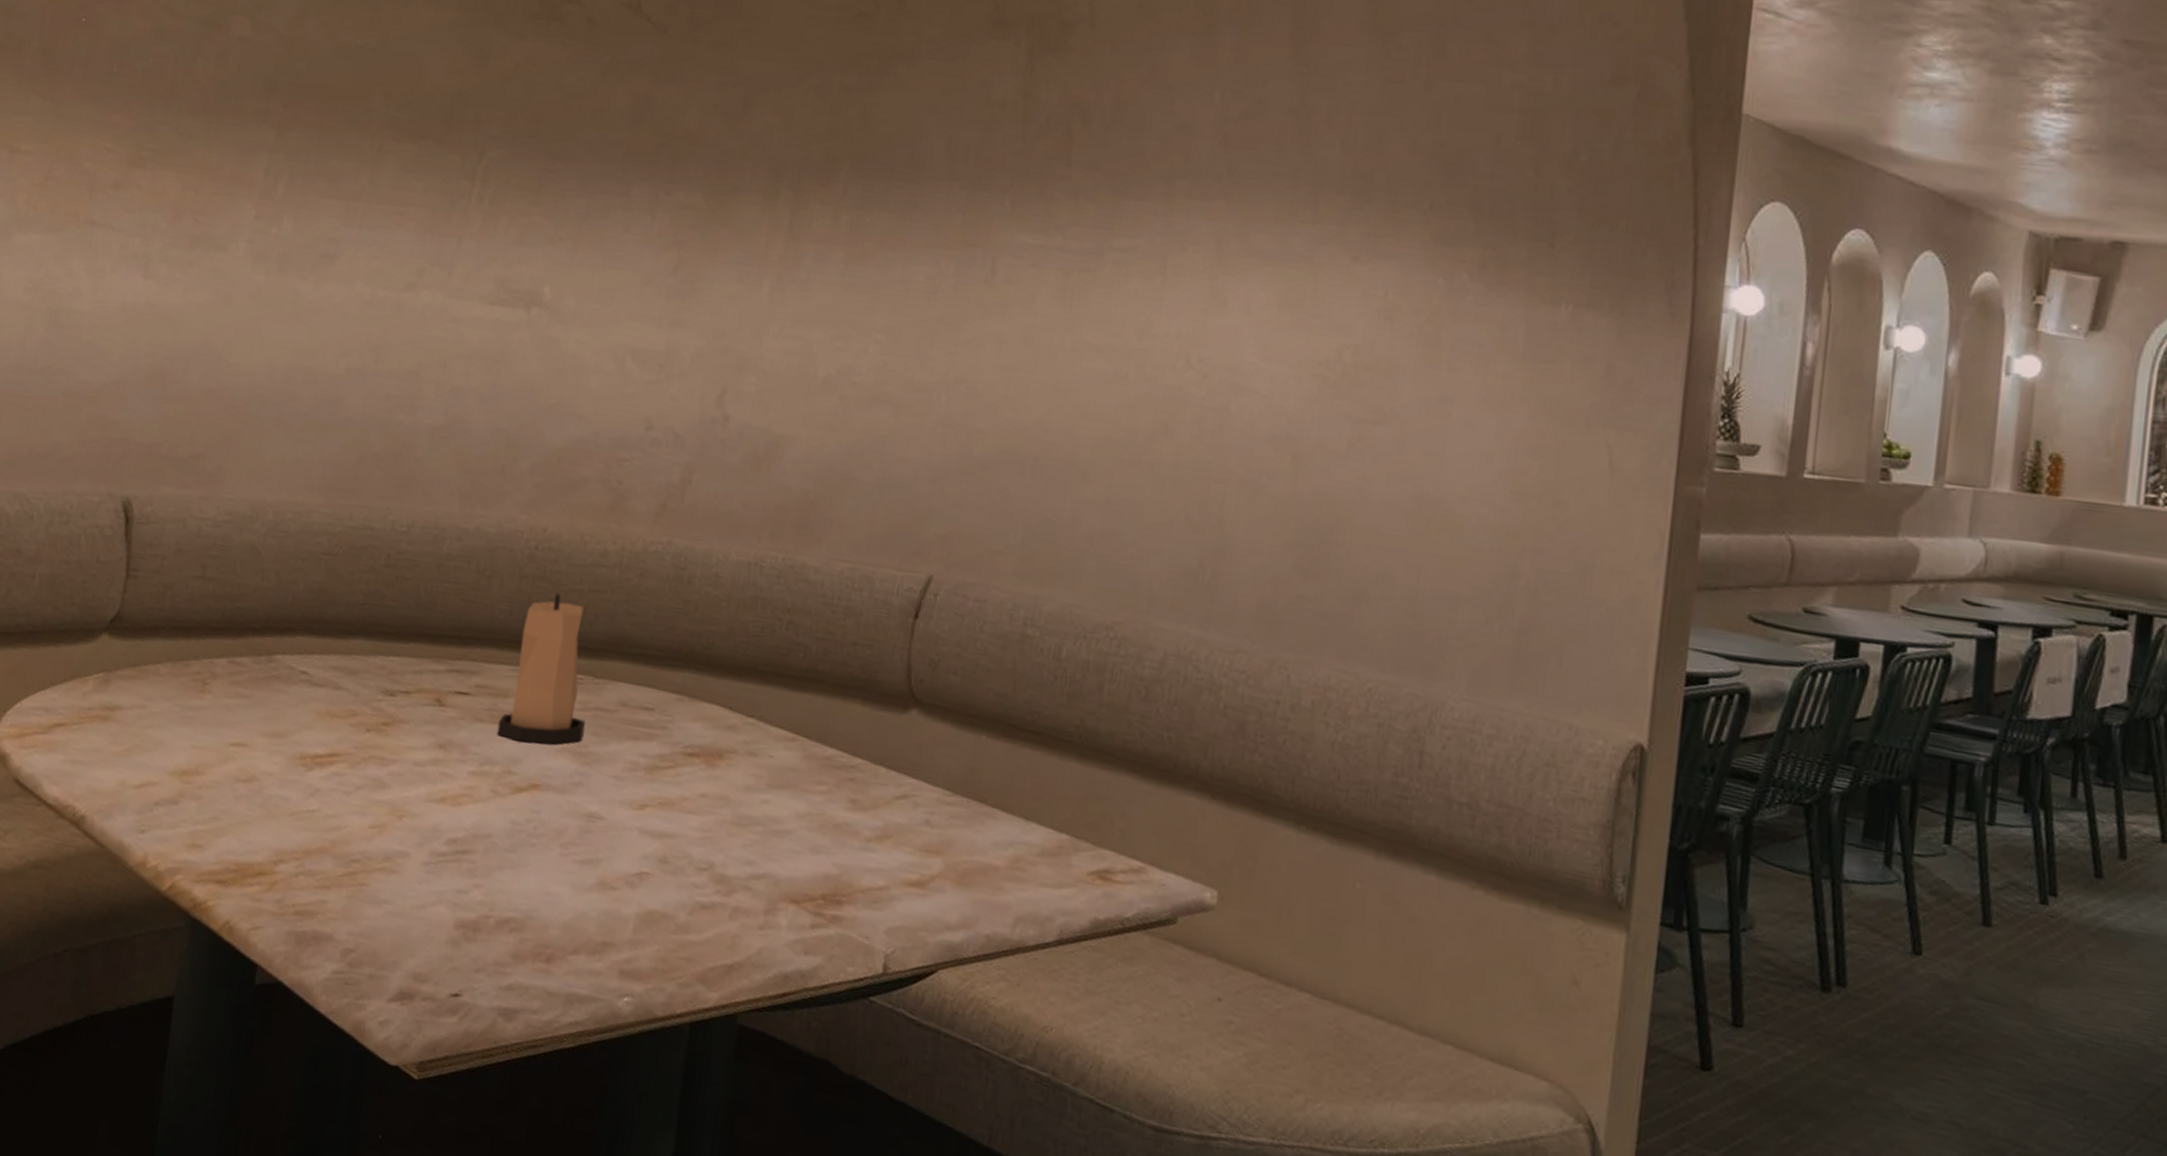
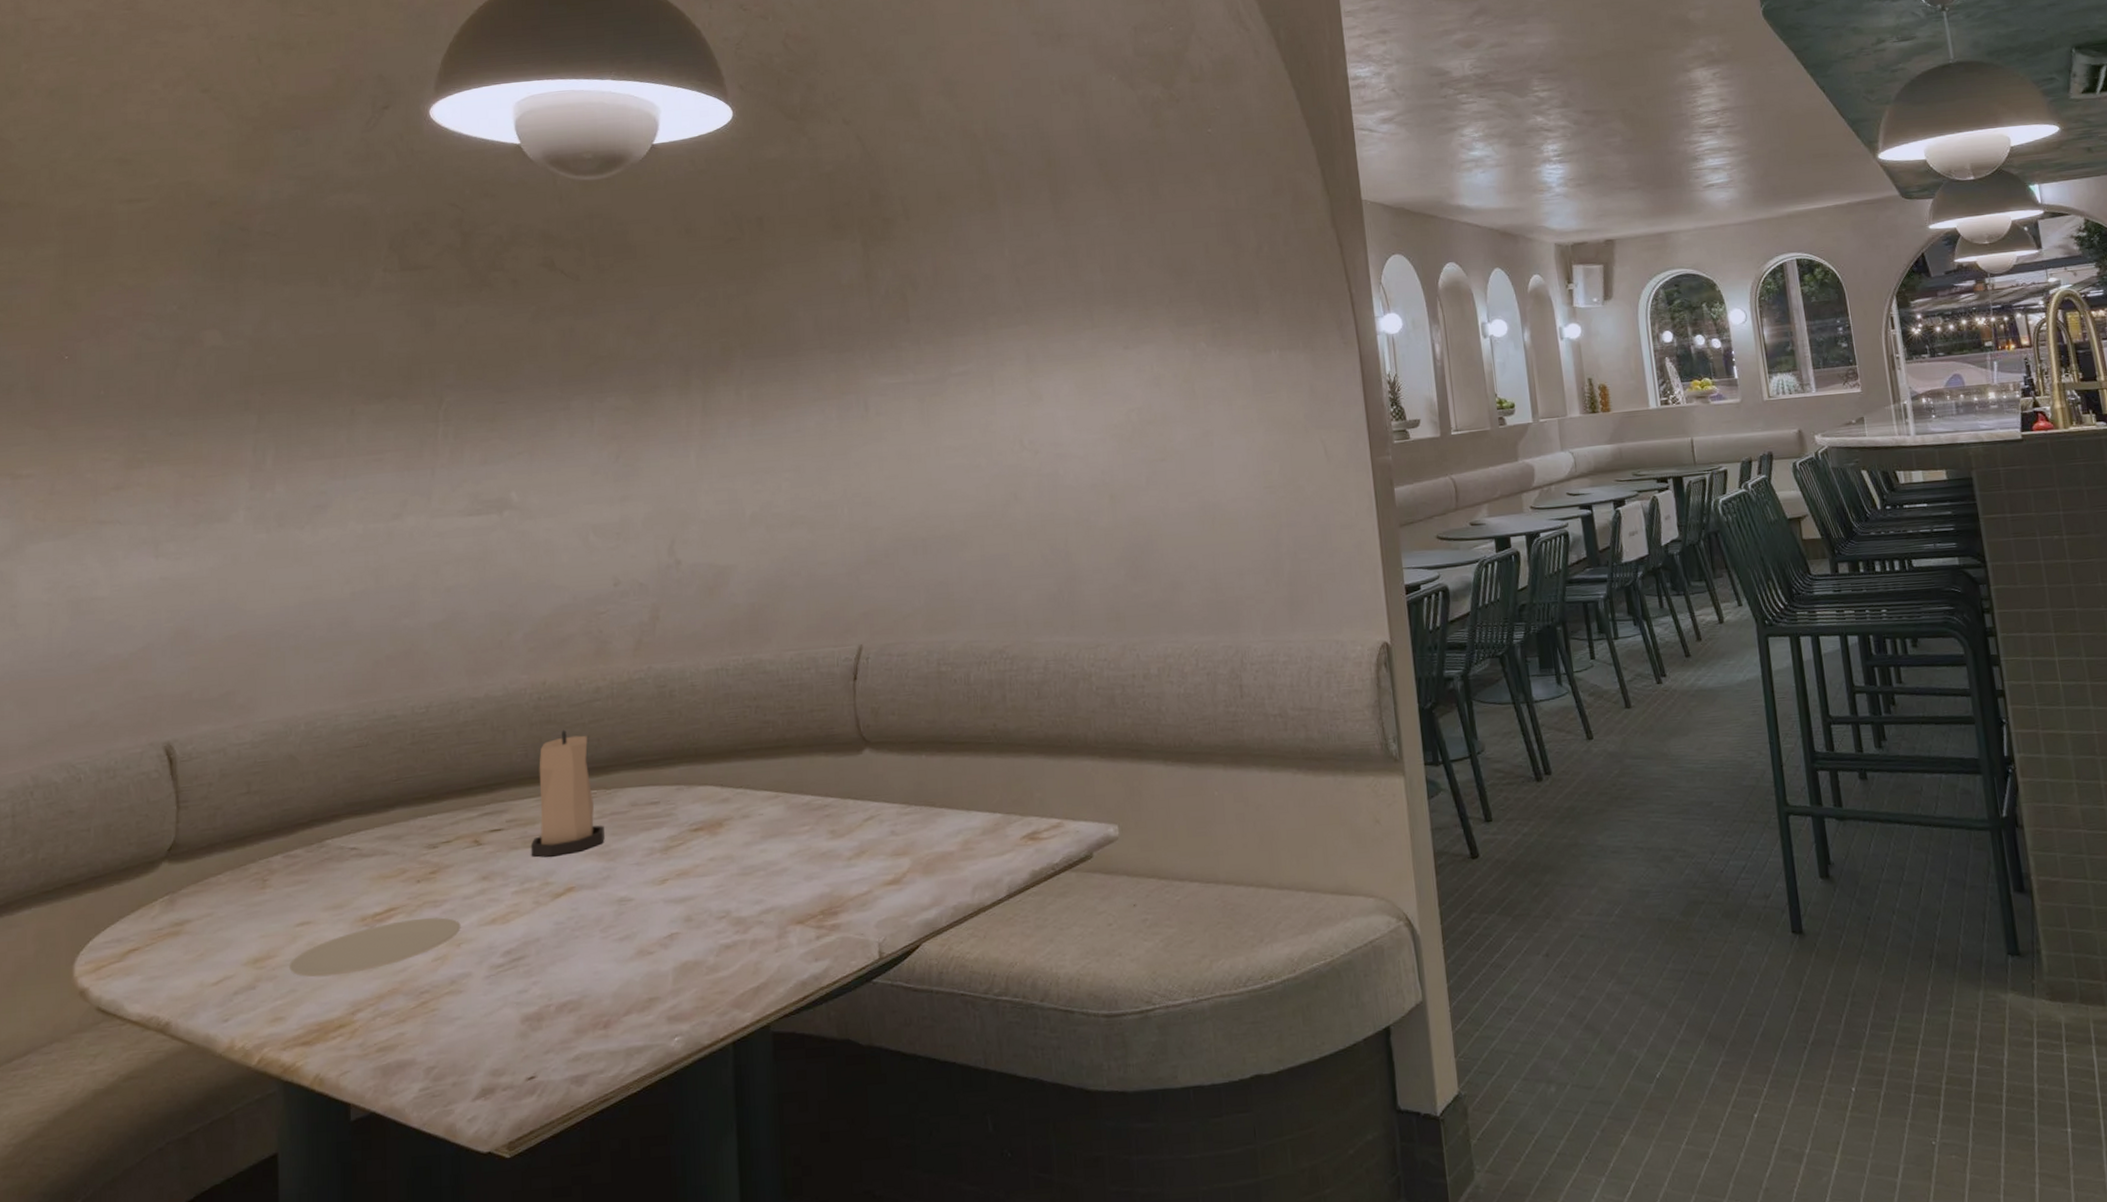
plate: none [216,769,407,819] -> present [289,917,461,978]

